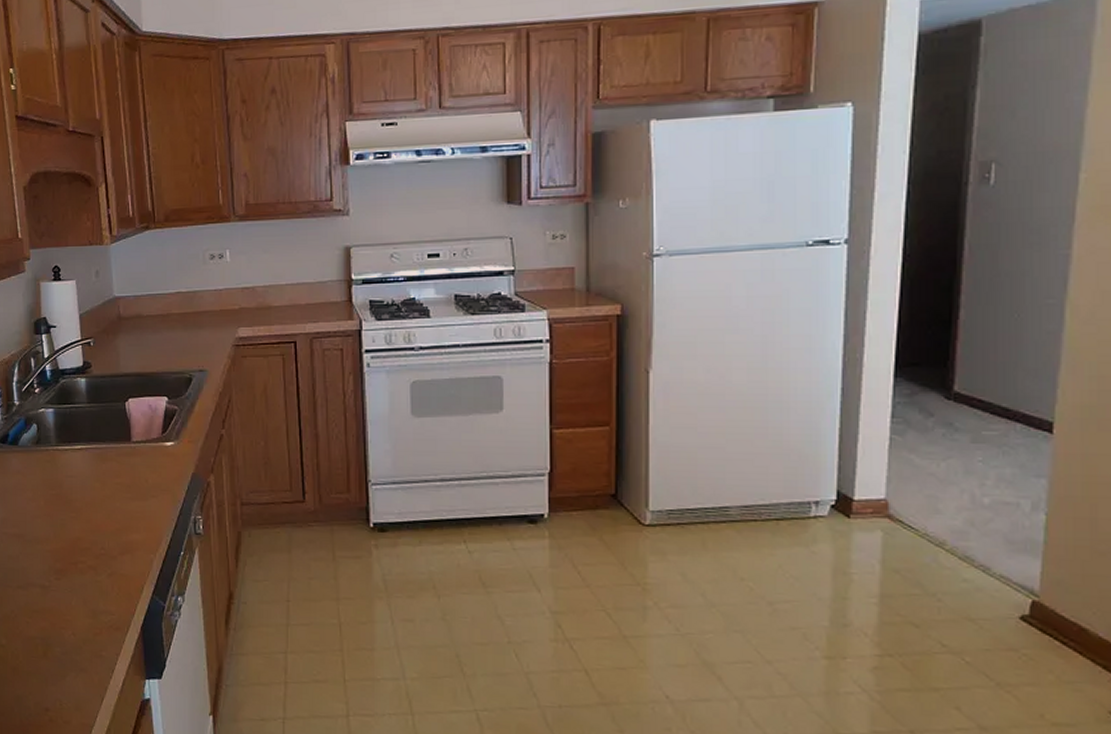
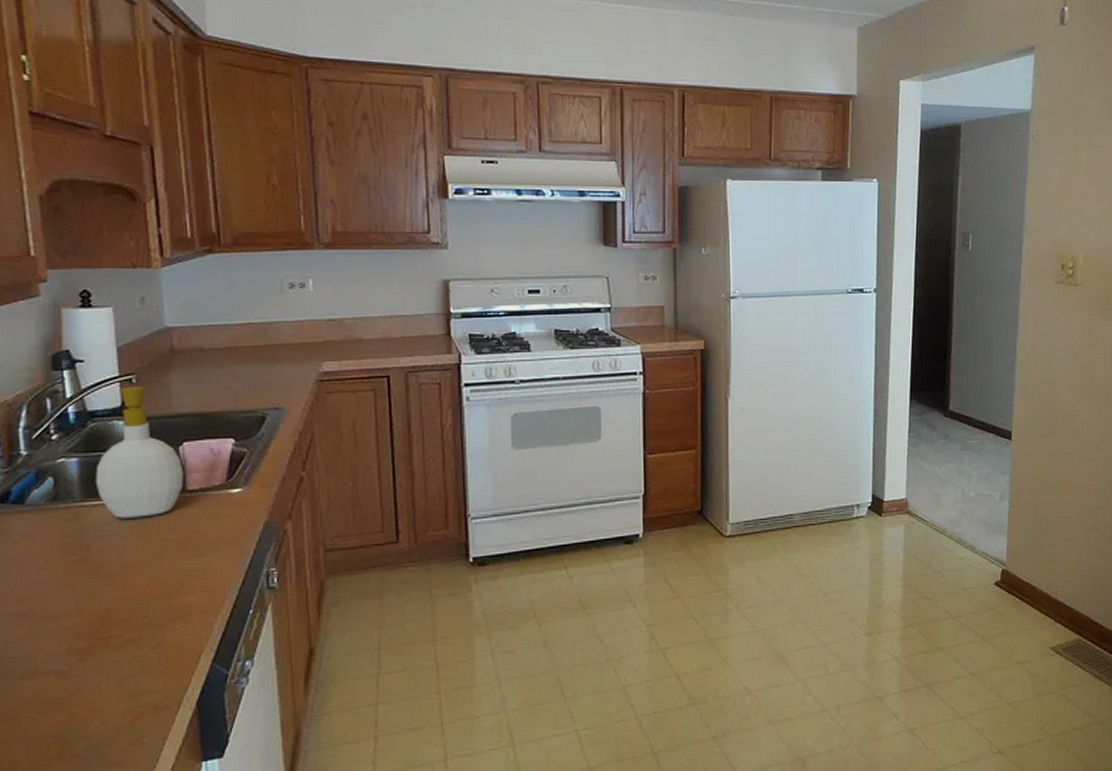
soap bottle: none [65,349,129,463] -> present [95,387,184,519]

